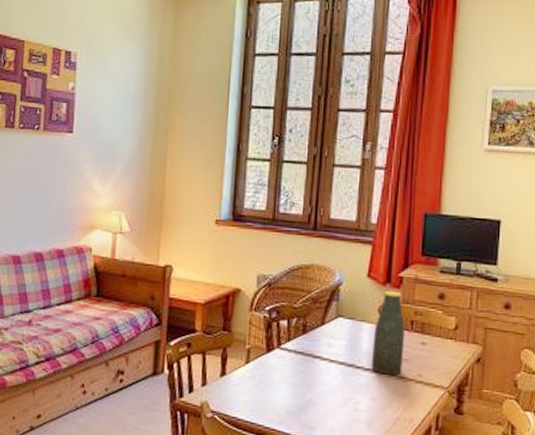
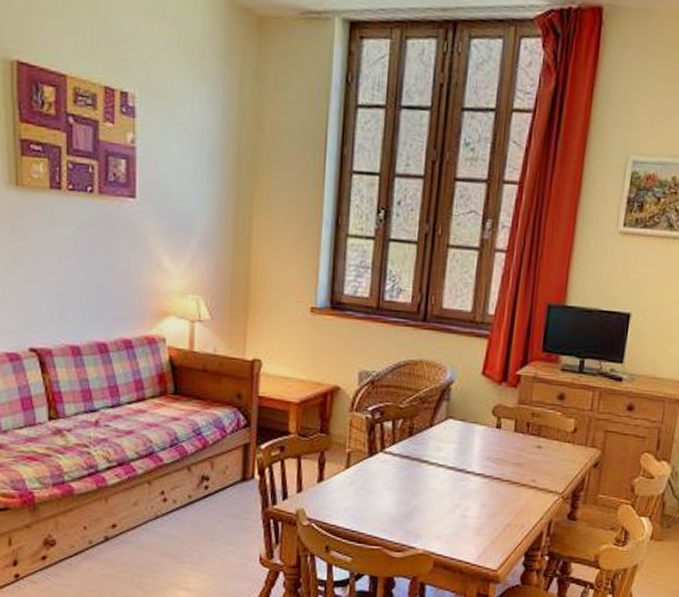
bottle: present [371,290,405,375] -> none [482,390,520,480]

